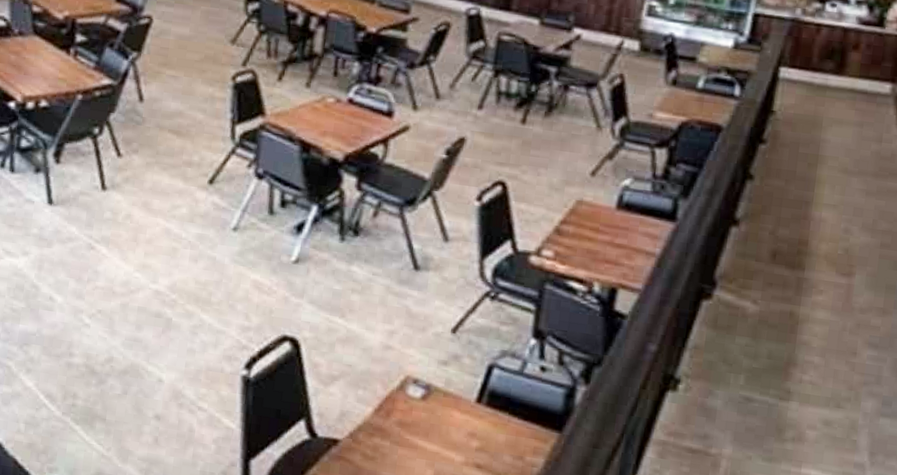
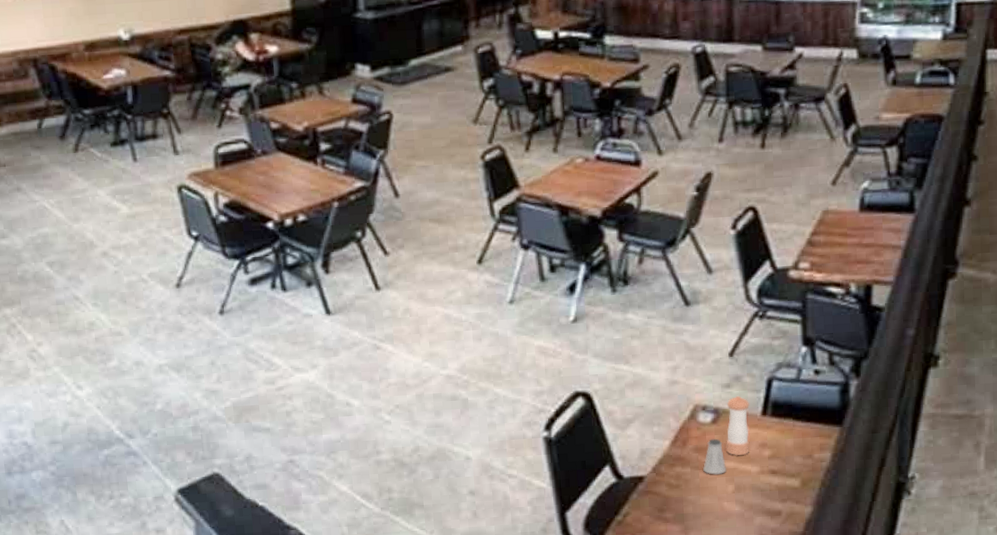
saltshaker: none [403,415,429,456] -> present [703,438,727,475]
pepper shaker: none [430,375,466,442] -> present [725,395,750,456]

